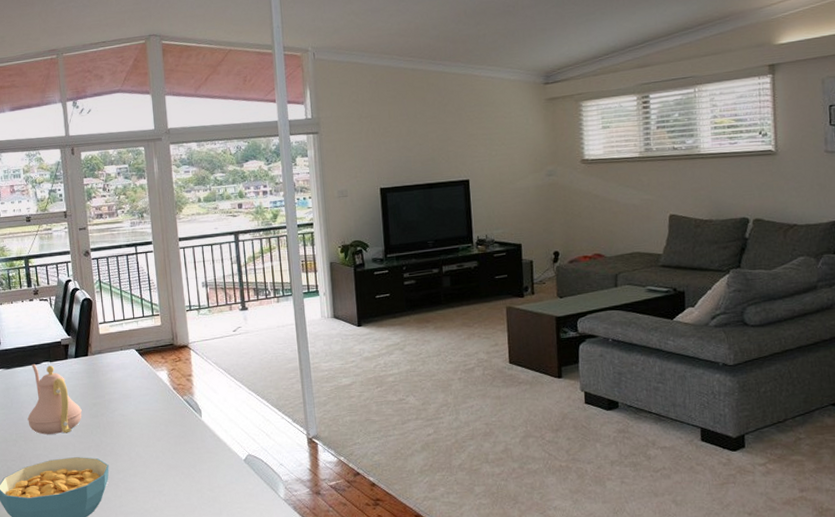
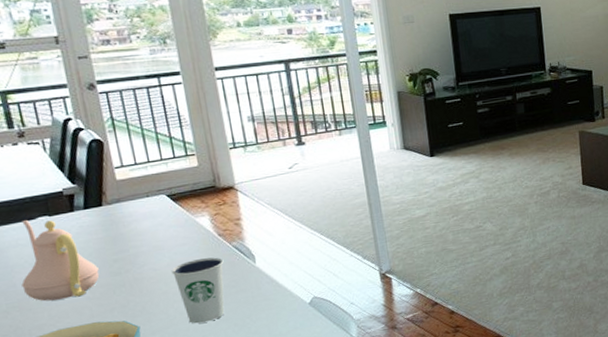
dixie cup: none [135,408,176,468] -> present [171,257,225,324]

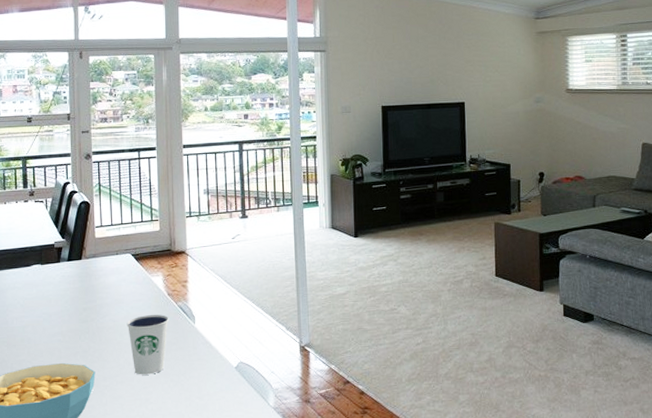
teapot: present [21,220,100,302] -> none [12,267,71,340]

